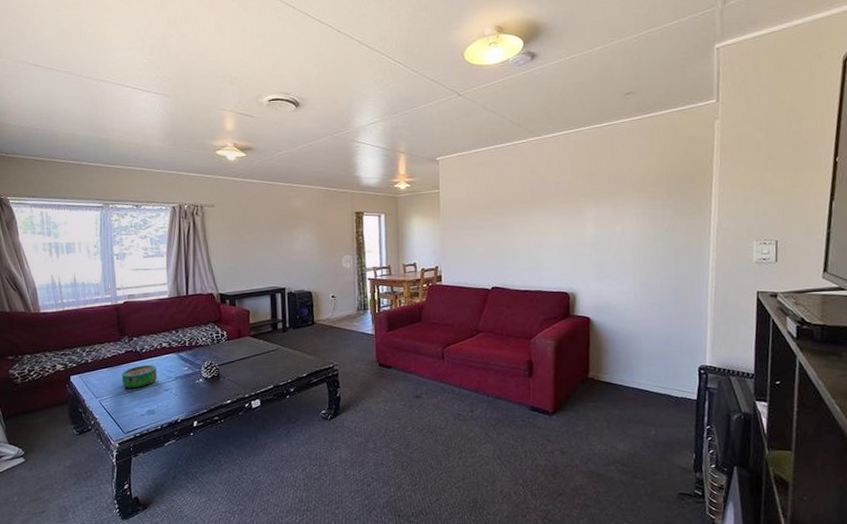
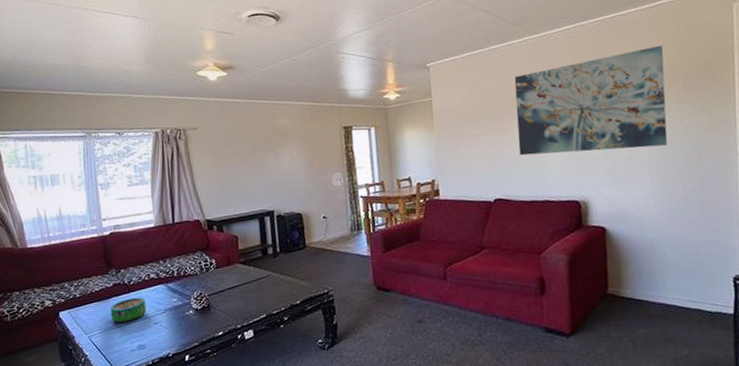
wall art: none [516,154,652,248] -> present [514,45,668,156]

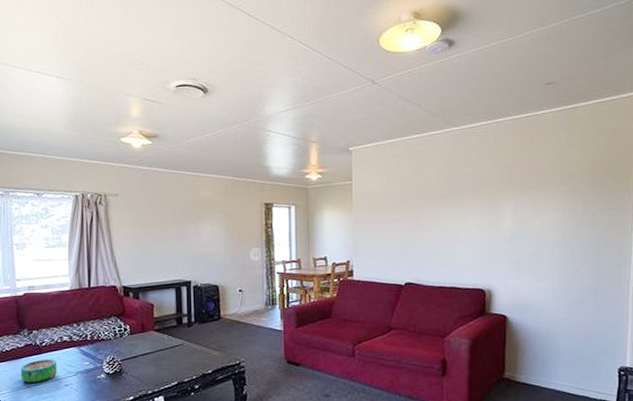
wall art: present [514,45,668,156] -> none [431,146,573,243]

